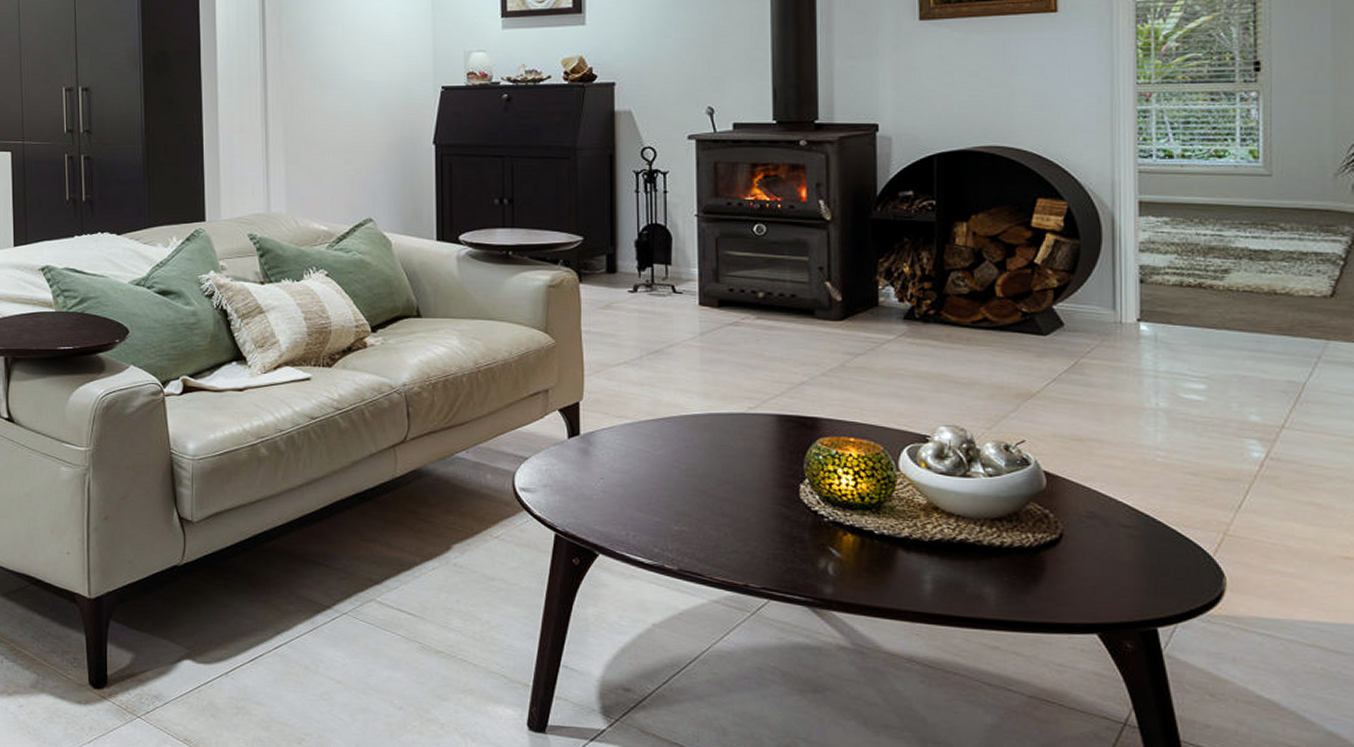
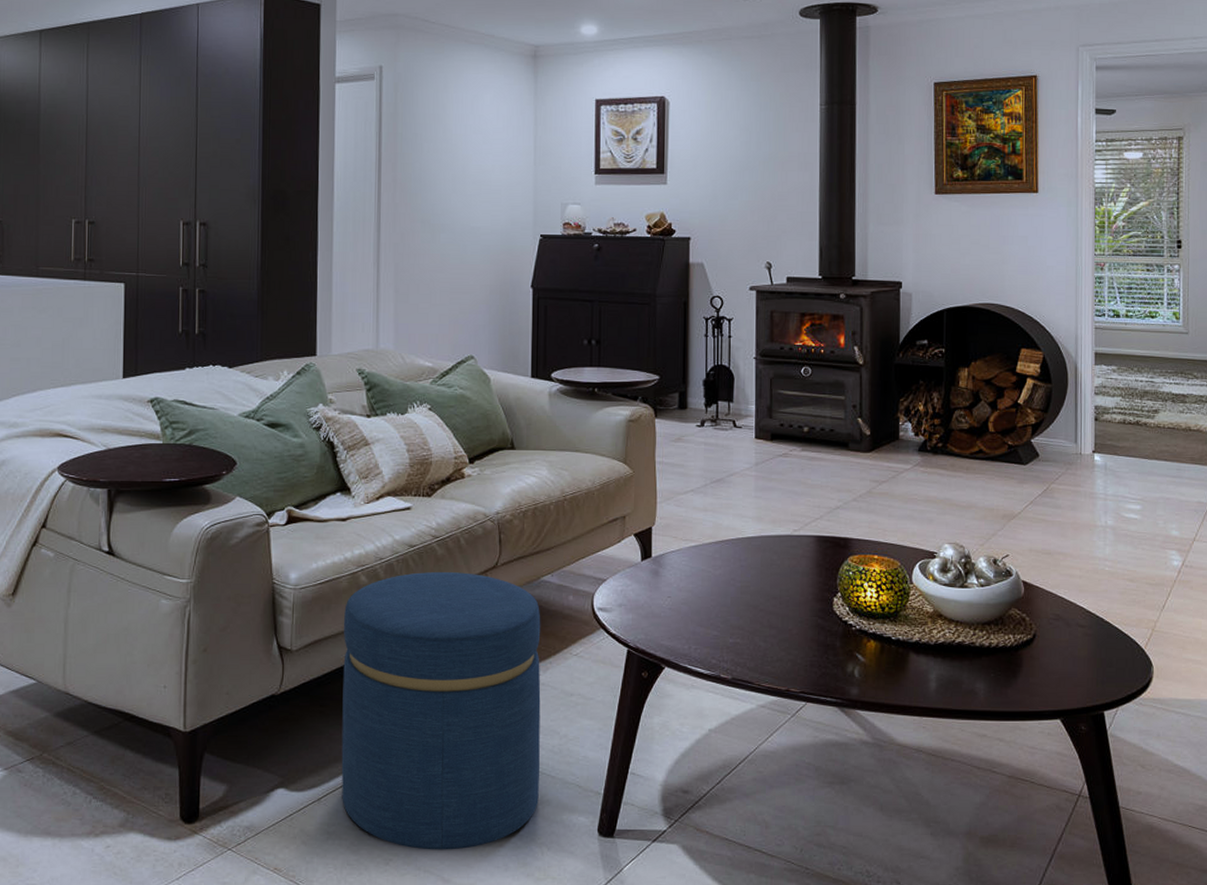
ottoman: none [245,445,461,734] -> present [341,572,541,850]

